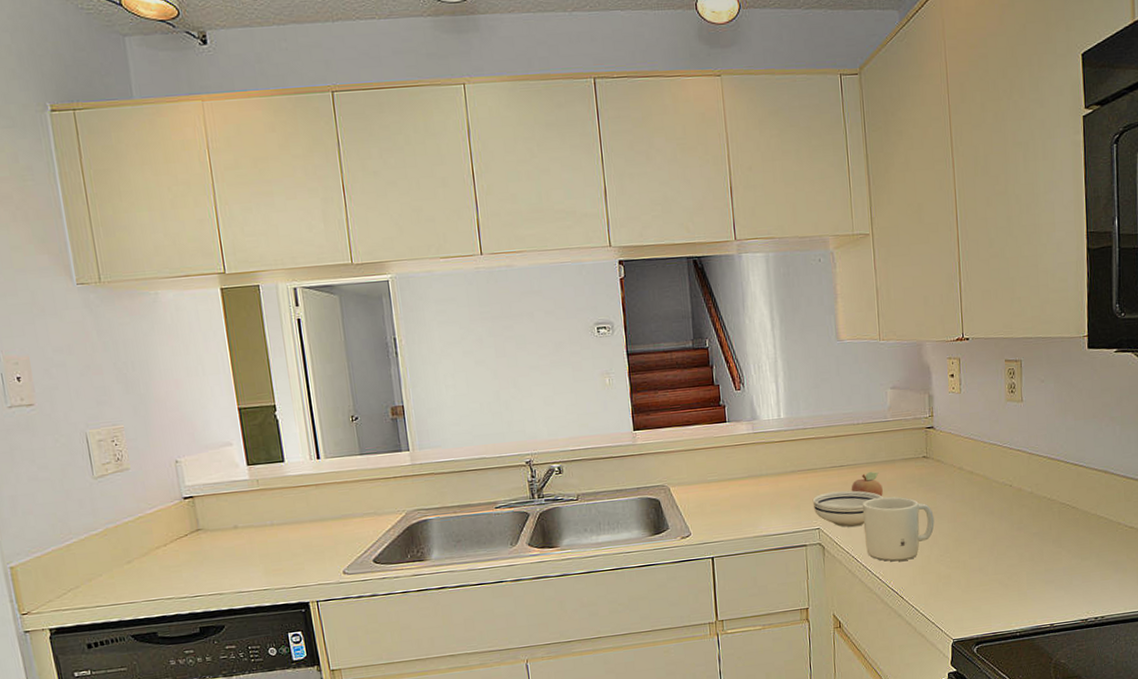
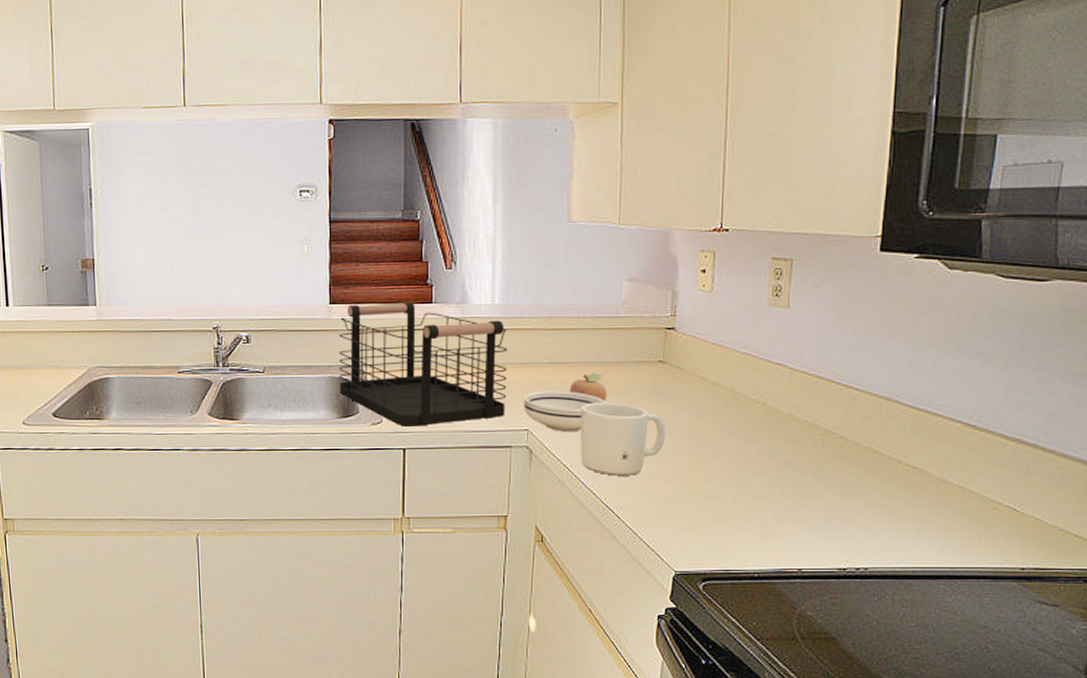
dish rack: none [644,422,799,537] -> present [338,301,507,426]

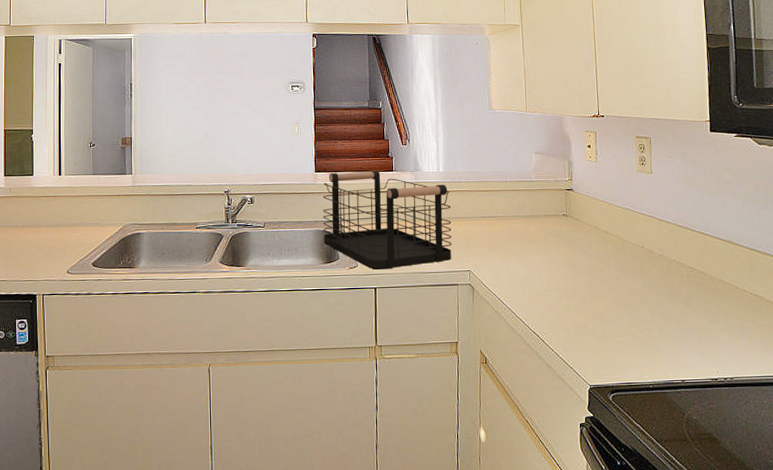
bowl: present [523,390,606,433] -> none [464,238,527,272]
fruit: present [569,371,607,402] -> none [499,223,527,247]
mug: present [580,402,666,476] -> none [508,247,573,307]

